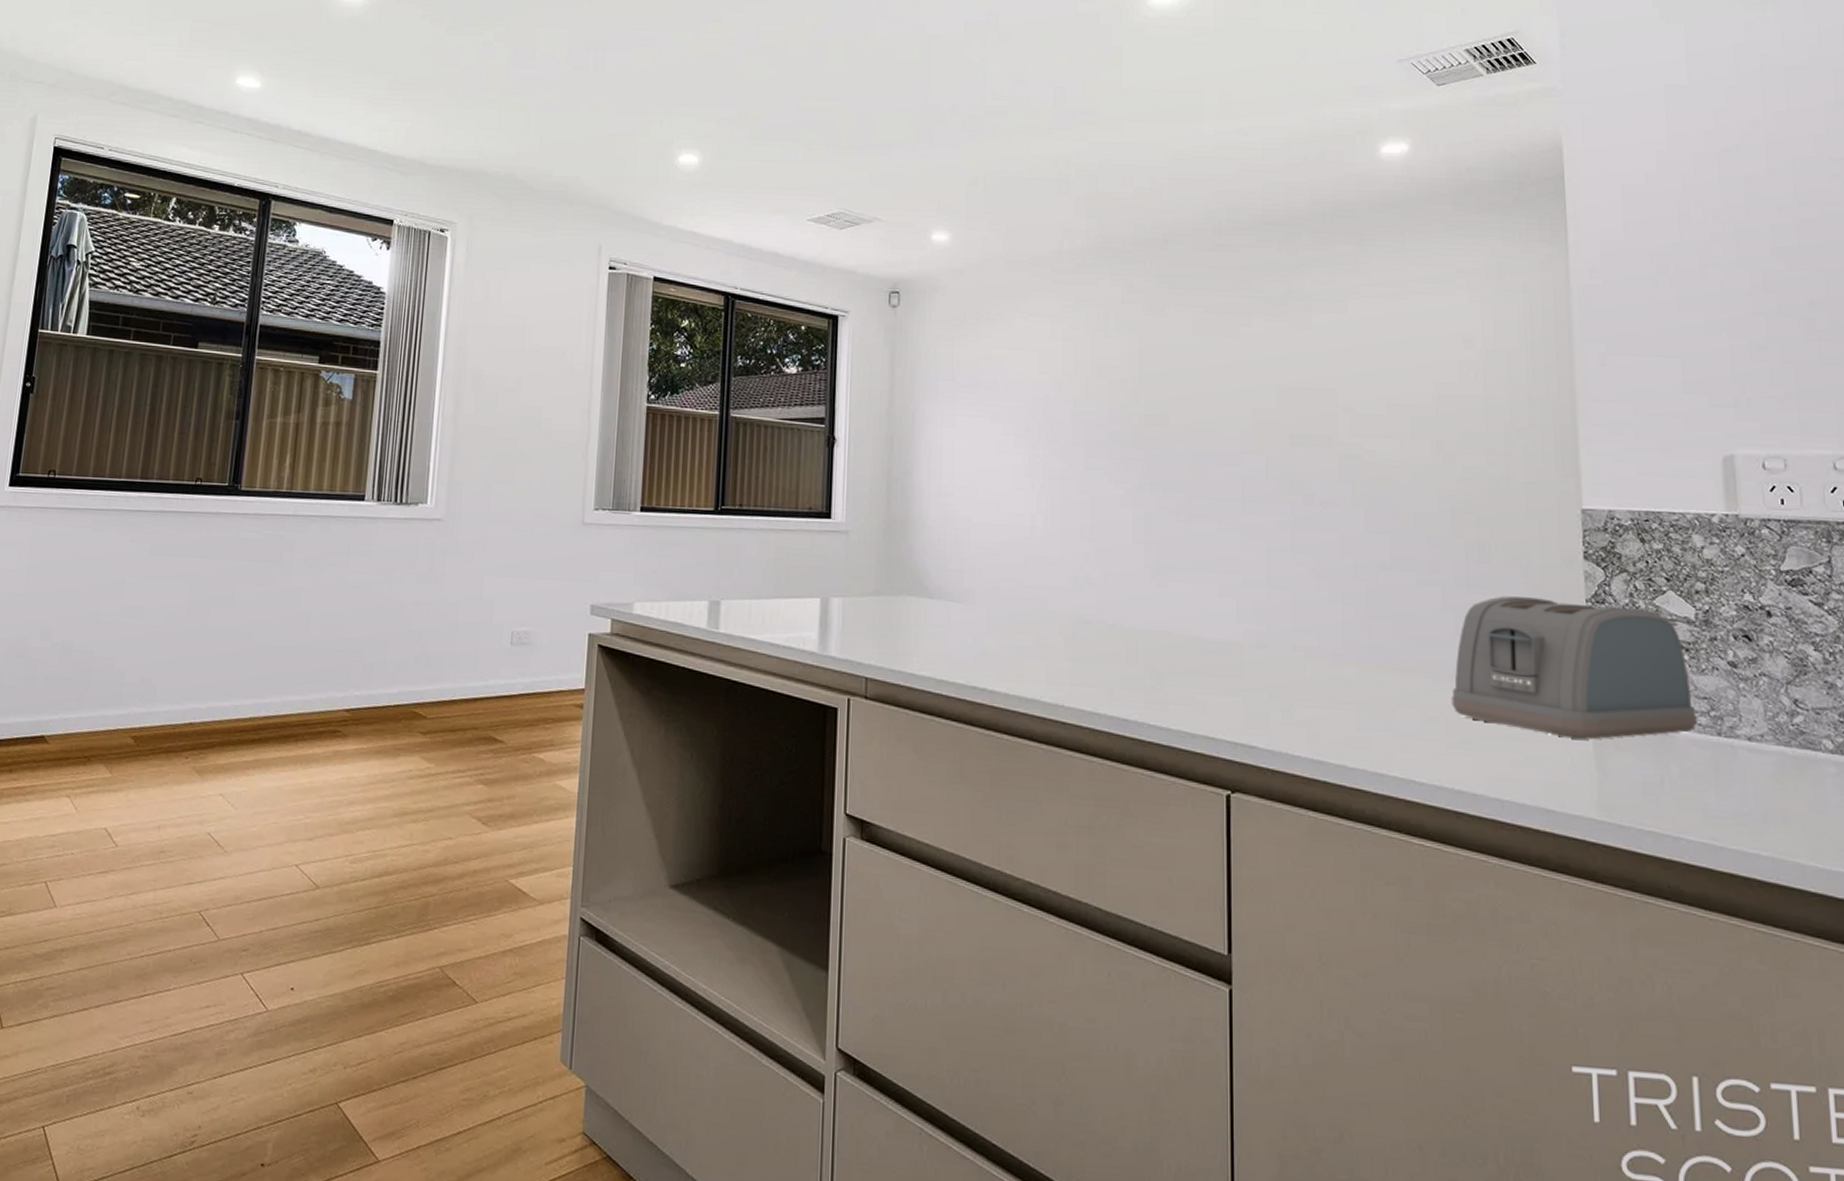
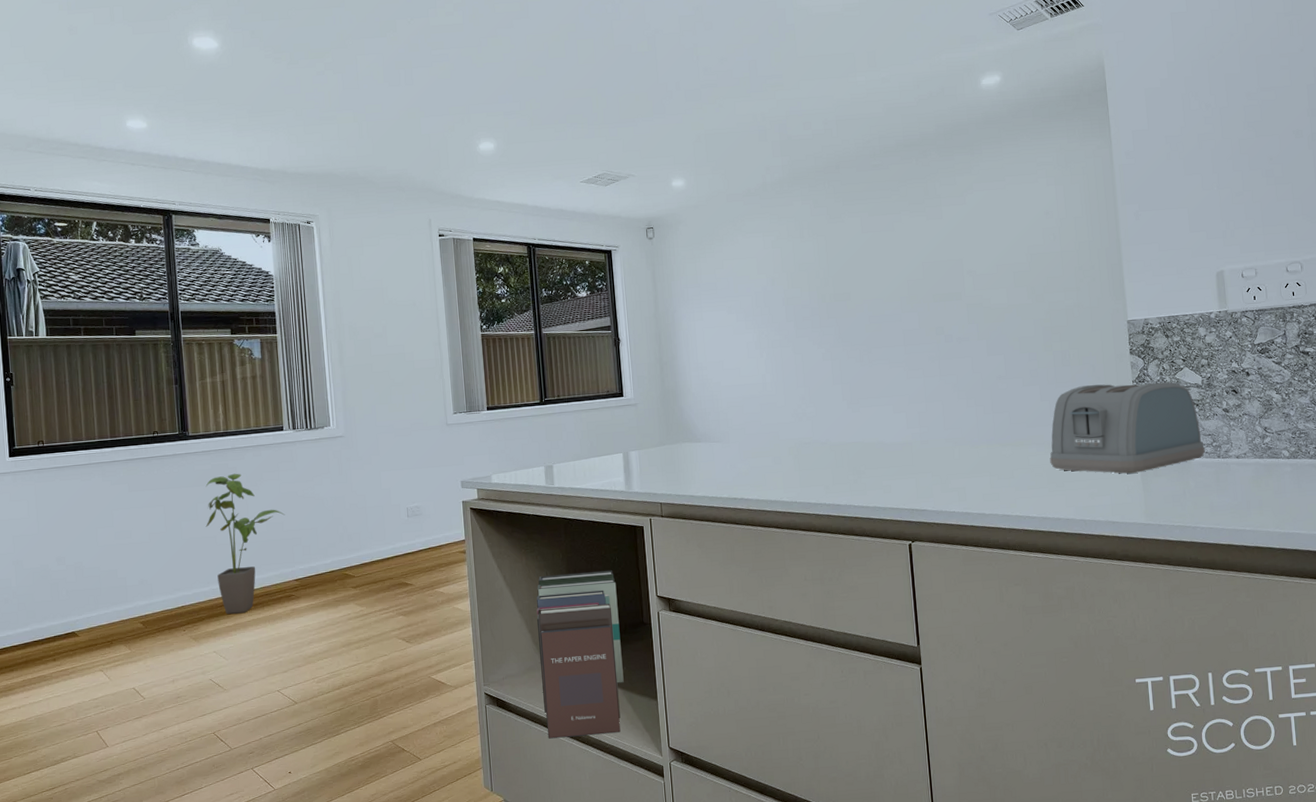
house plant: none [240,549,347,746] -> present [205,473,285,614]
books: none [661,758,789,1013] -> present [536,570,624,739]

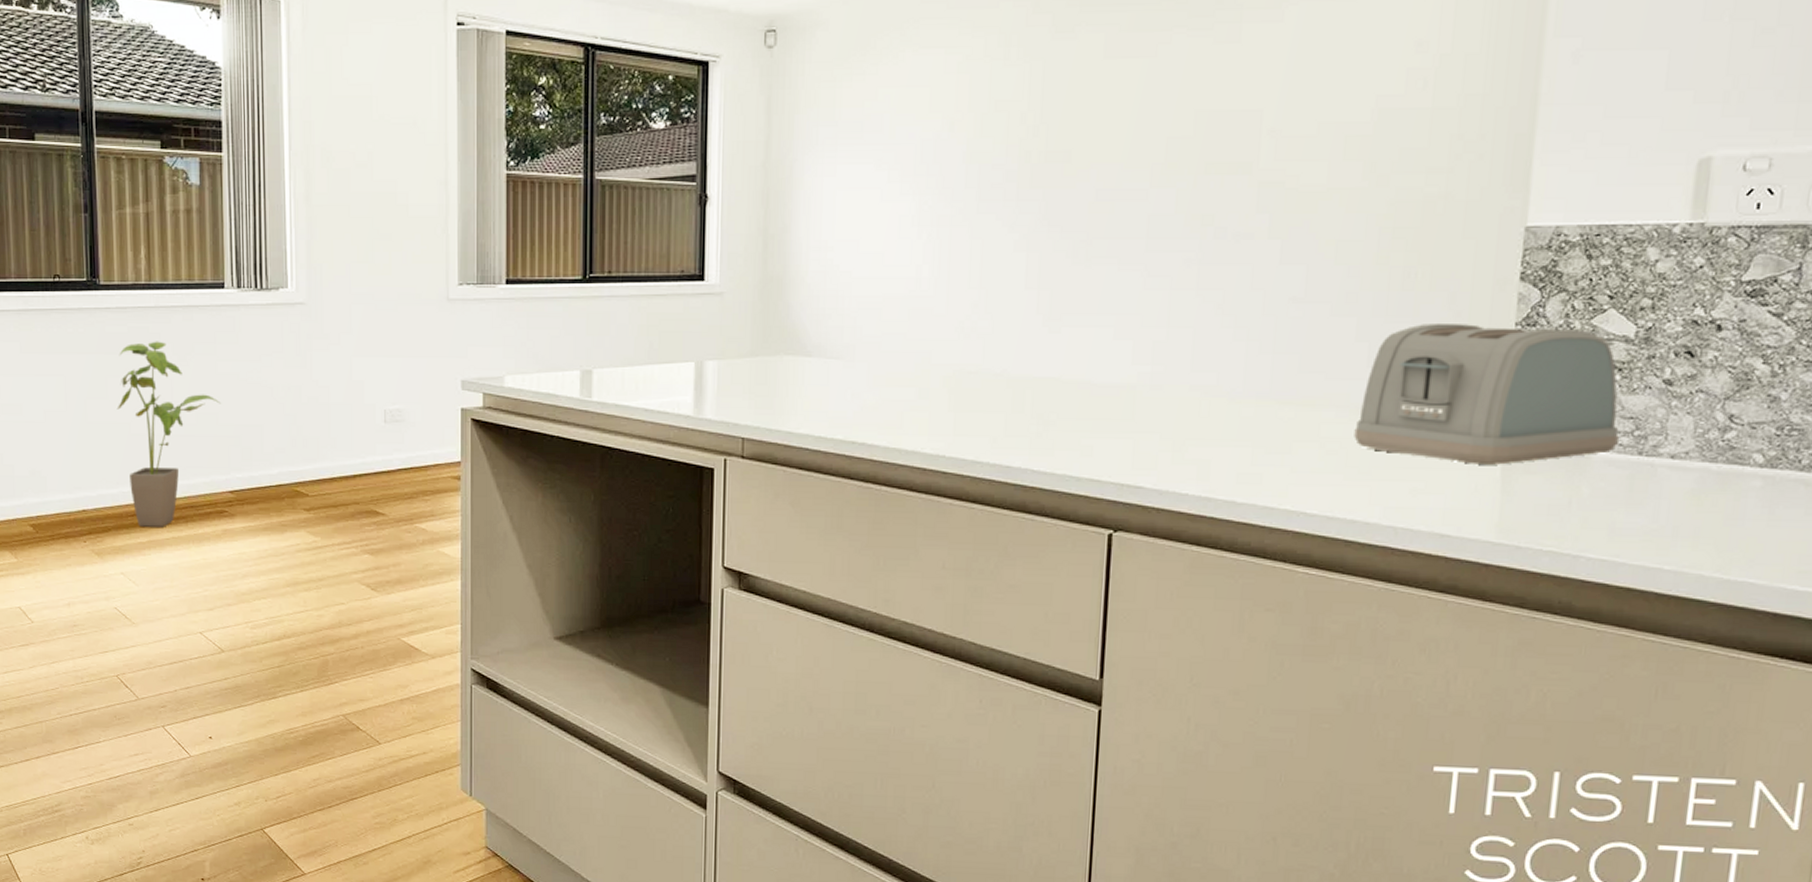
books: present [536,570,624,739] -> none [550,522,667,744]

